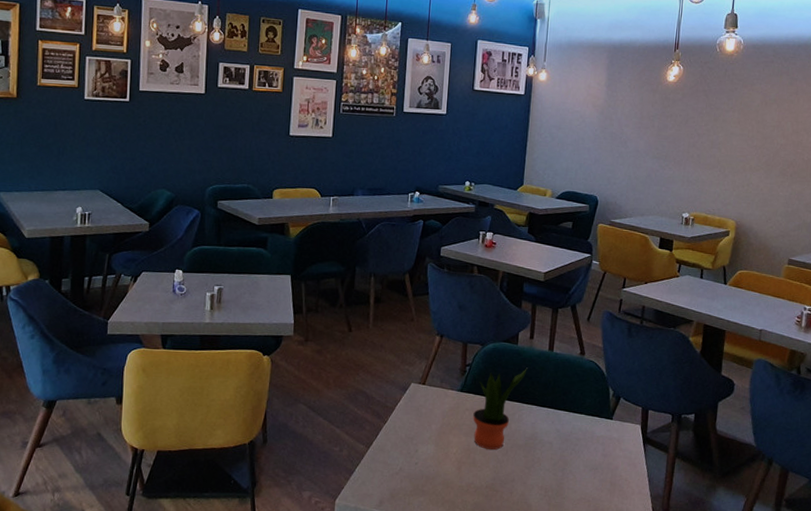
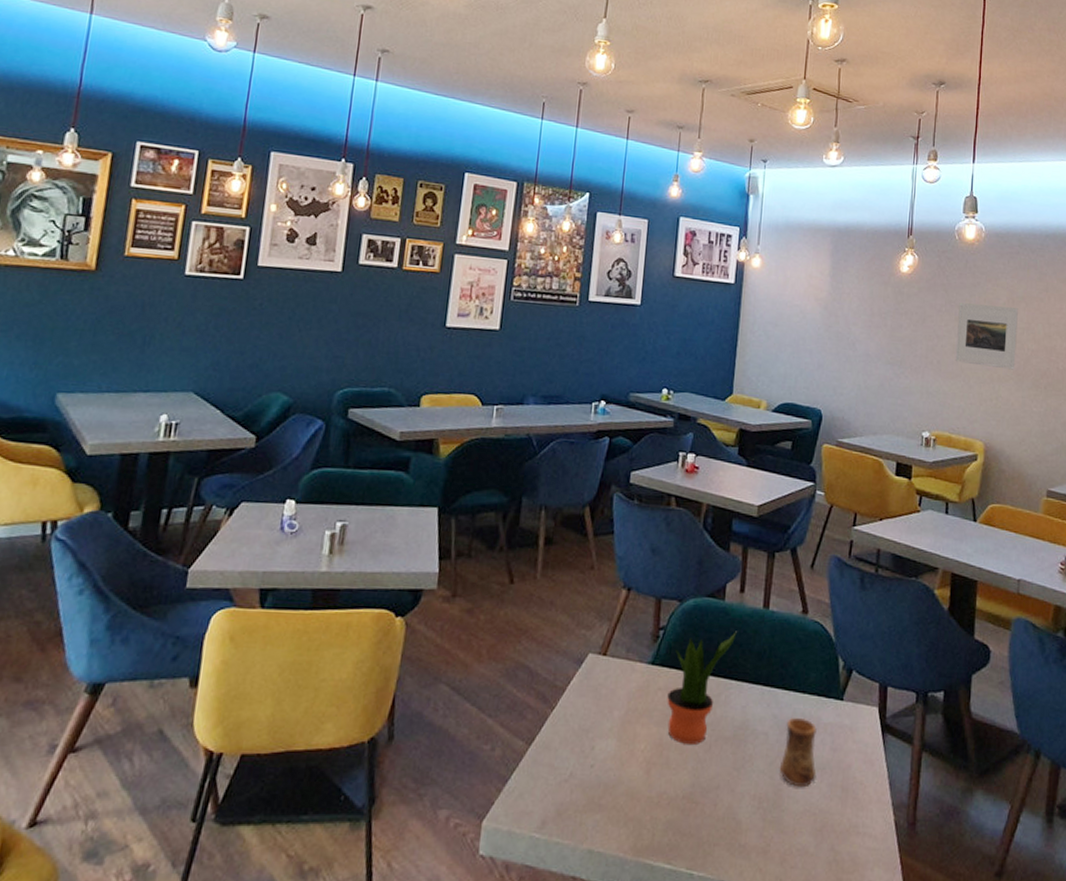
cup: none [561,431,591,482] -> present [779,717,817,788]
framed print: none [713,106,770,161] -> present [955,303,1018,370]

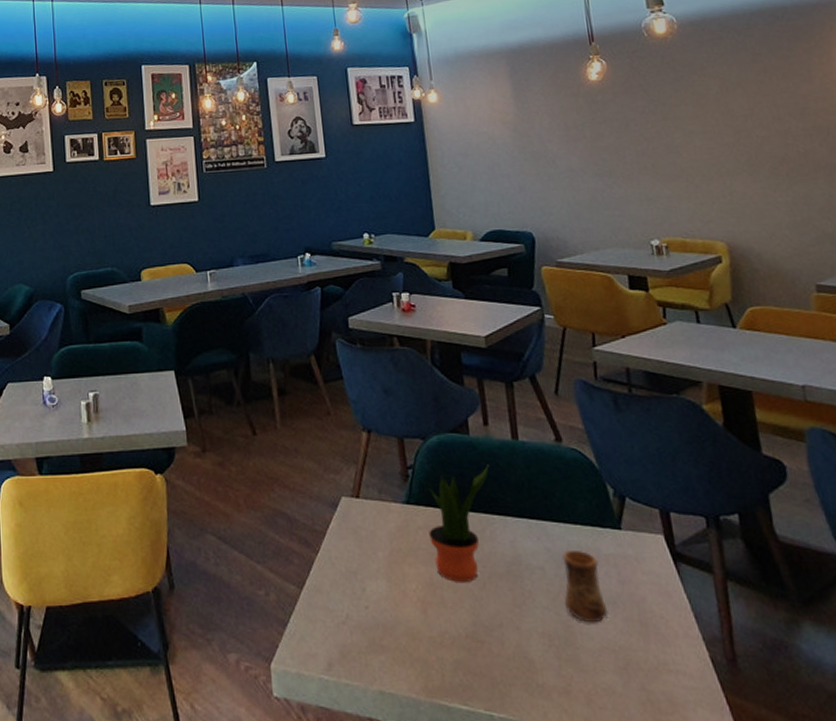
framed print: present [955,303,1018,370] -> none [663,96,745,163]

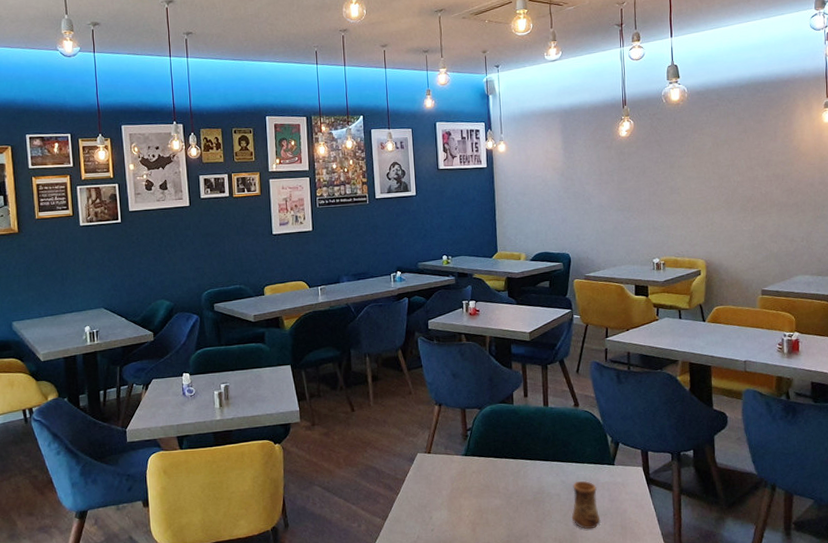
potted plant: present [428,464,490,582] -> none [480,425,527,508]

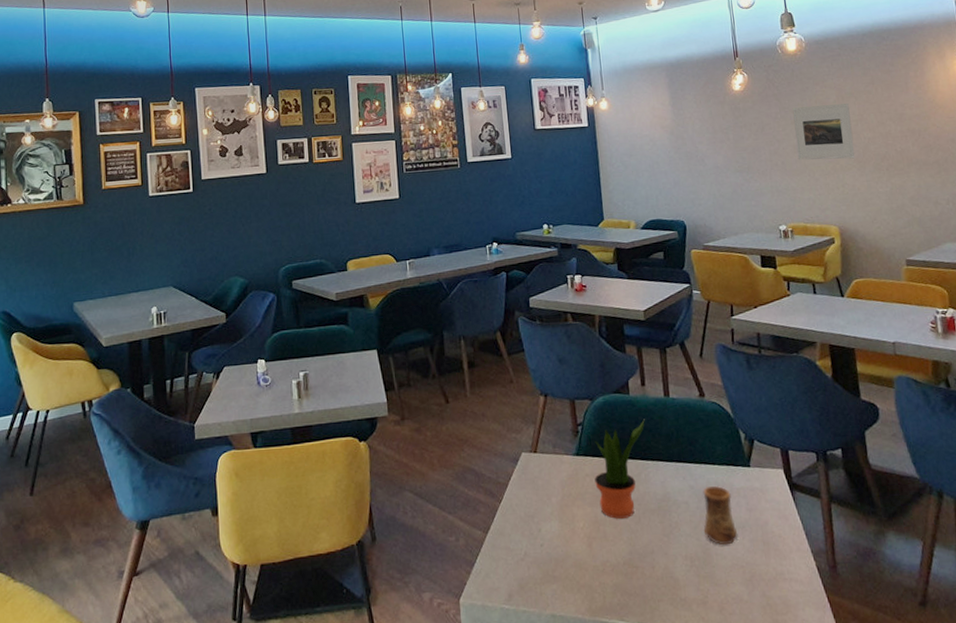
potted plant: none [480,425,527,508] -> present [594,419,646,519]
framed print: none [672,150,725,201] -> present [792,103,855,160]

